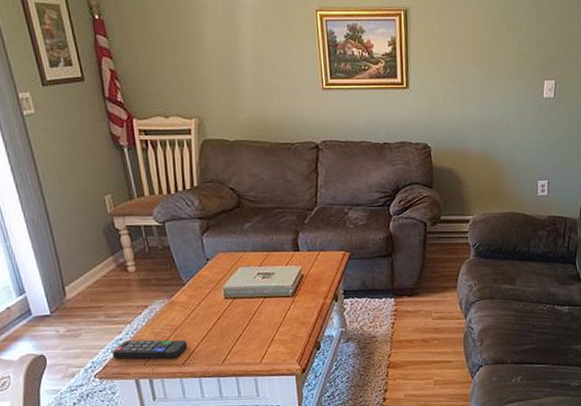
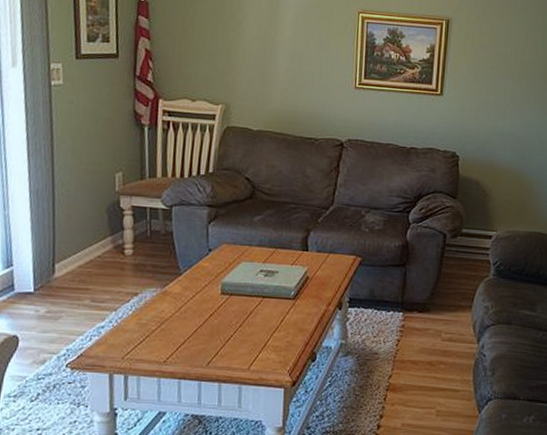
remote control: present [111,339,188,360] -> none [89,328,173,355]

